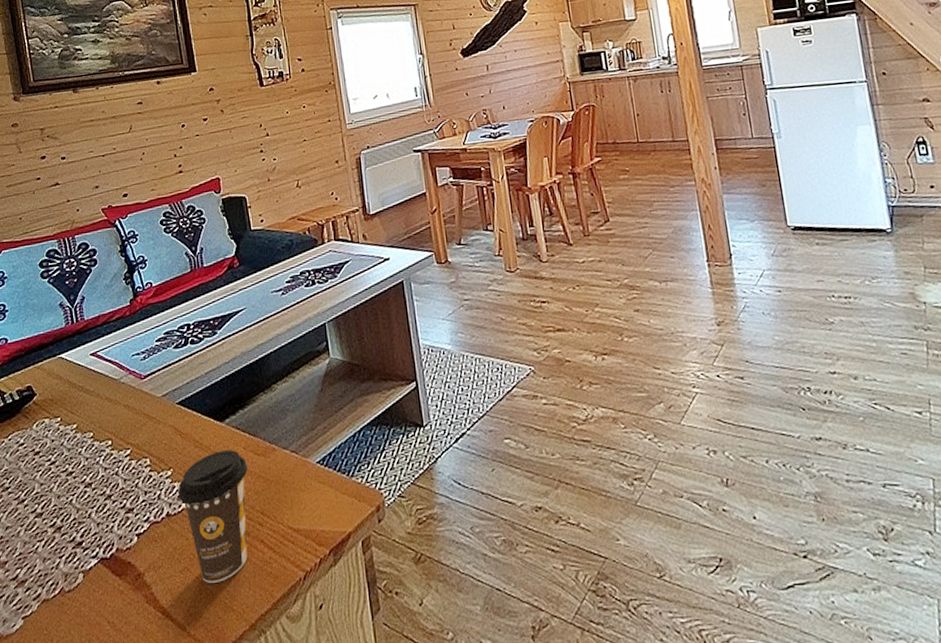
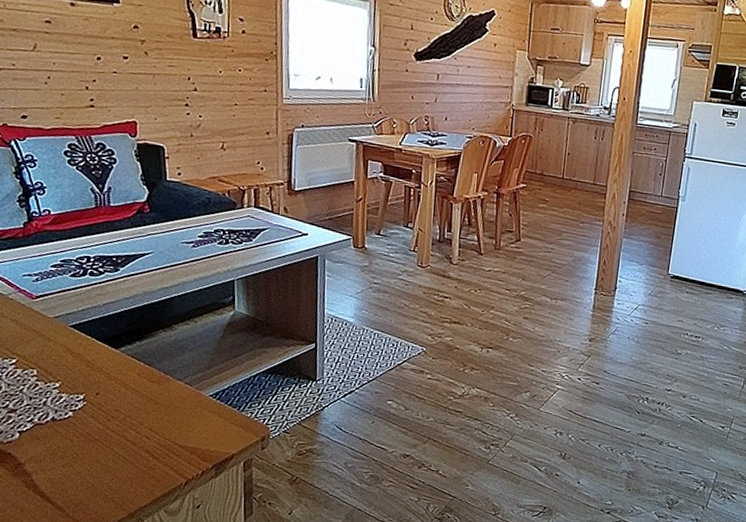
coffee cup: present [178,450,248,583] -> none [66,373,139,479]

